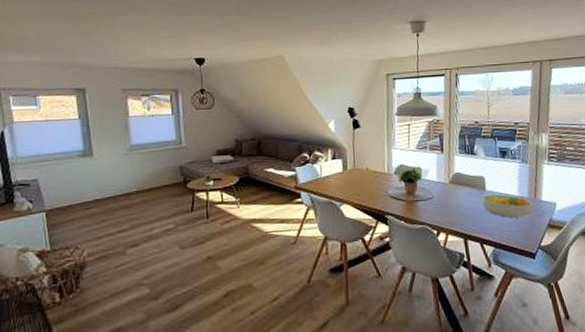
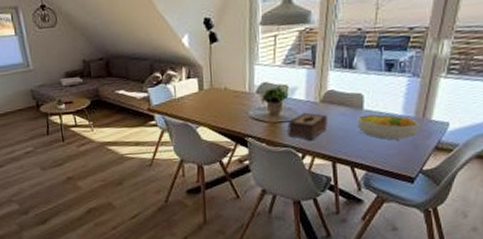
tissue box: none [423,192,457,218] -> present [287,112,327,141]

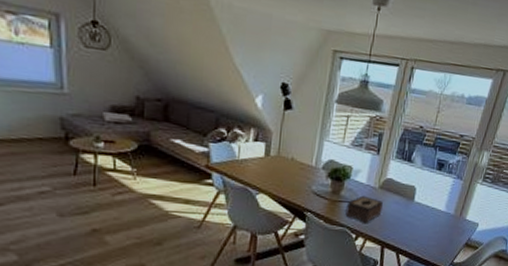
fruit bowl: present [357,114,420,140] -> none [407,206,457,233]

